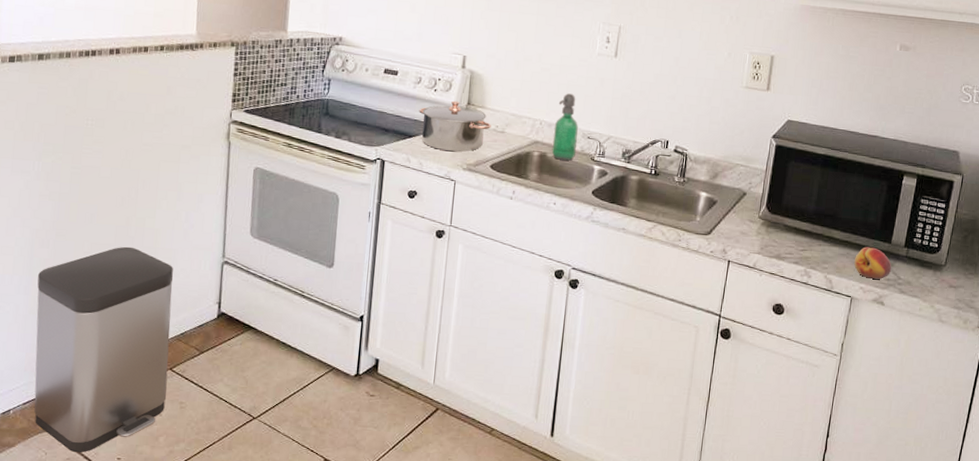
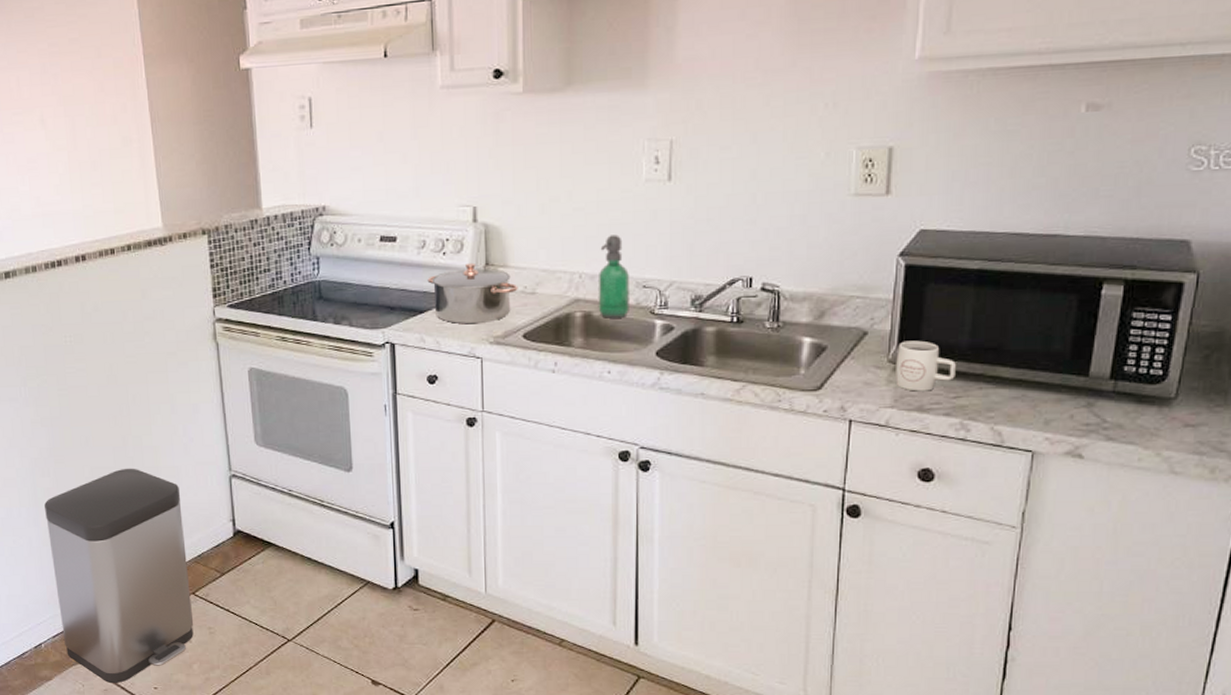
mug: none [763,203,806,244] -> present [896,340,957,392]
fruit: present [854,247,892,280] -> none [1034,384,1092,427]

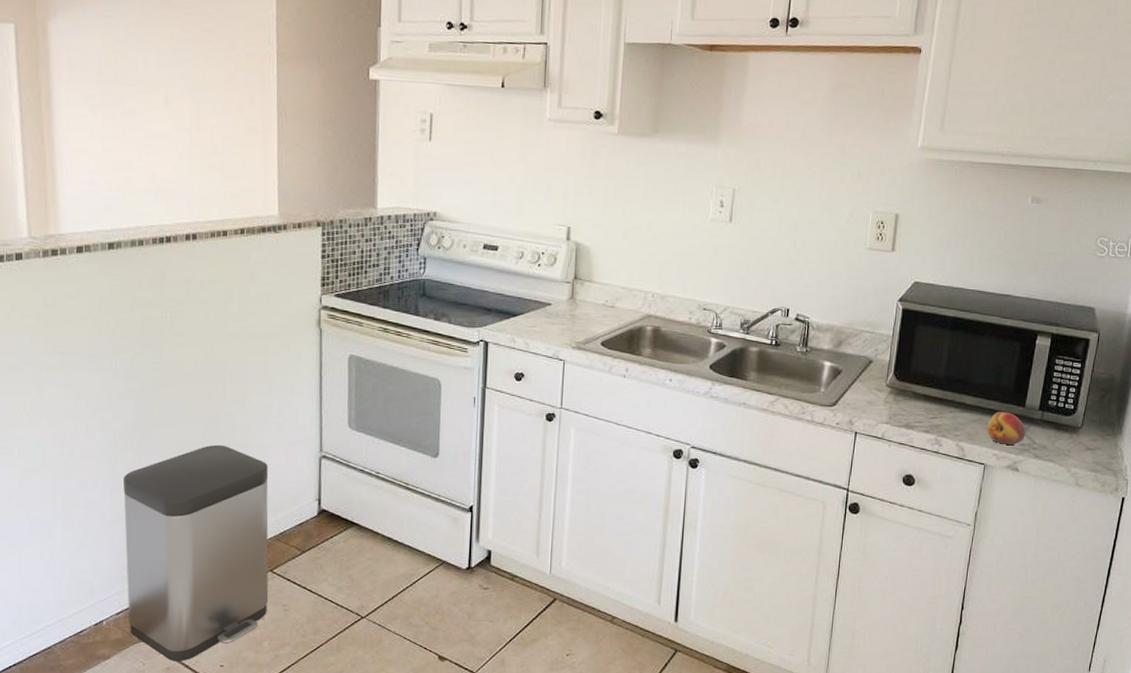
cooking pot: present [427,262,518,325] -> none [522,275,600,330]
soap dispenser: present [597,234,629,318] -> none [665,262,693,334]
mug: present [896,340,957,392] -> none [891,370,935,412]
fruit: none [1034,384,1092,427] -> present [987,411,1026,446]

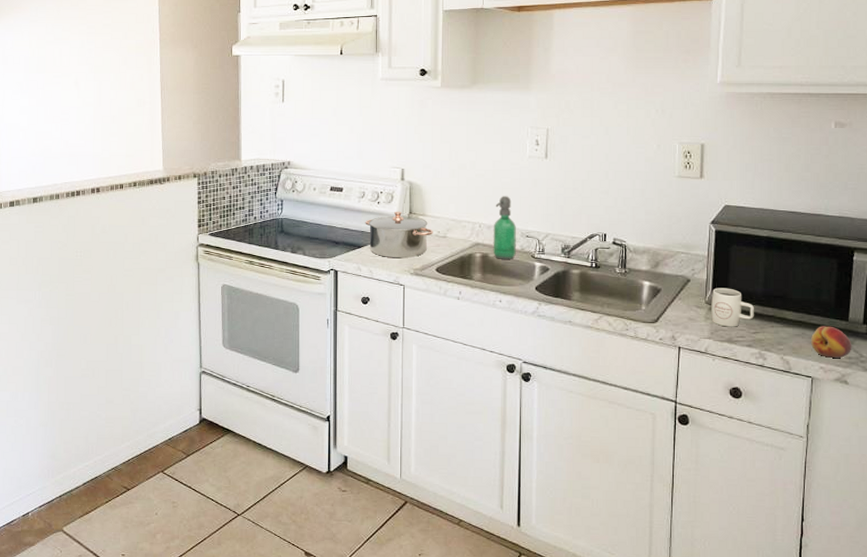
pedal bin: present [123,444,269,661] -> none [45,362,161,550]
cooking pot: none [522,275,600,330] -> present [365,211,433,259]
soap dispenser: none [665,262,693,334] -> present [493,196,516,259]
mug: none [891,370,935,412] -> present [711,288,755,327]

